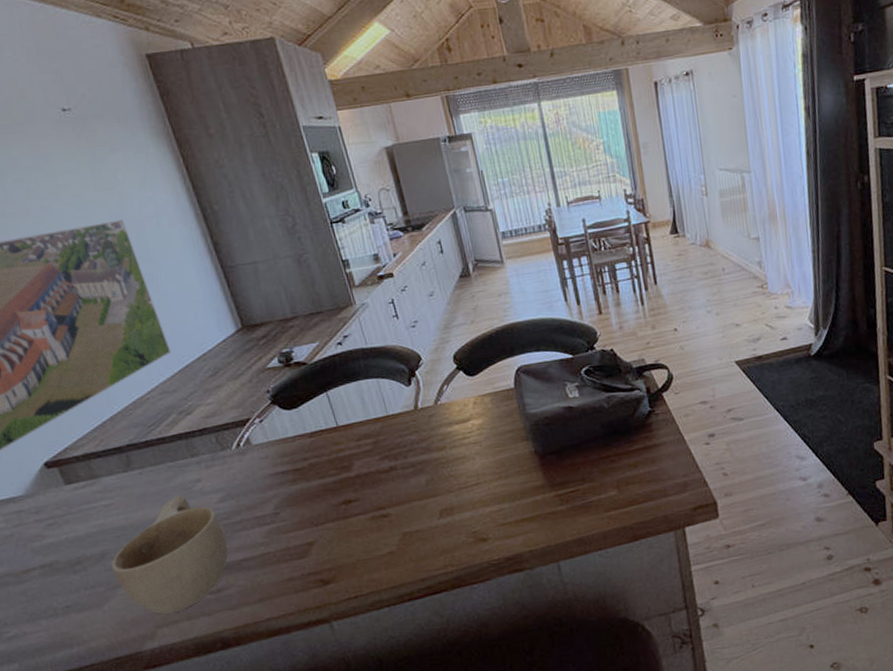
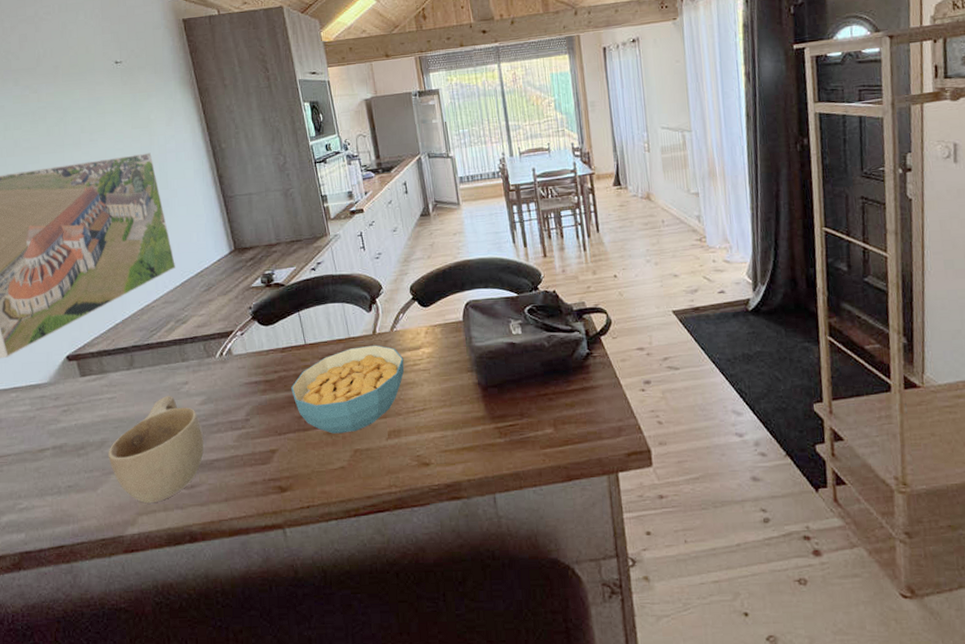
cereal bowl: none [325,420,453,519] -> present [291,345,405,434]

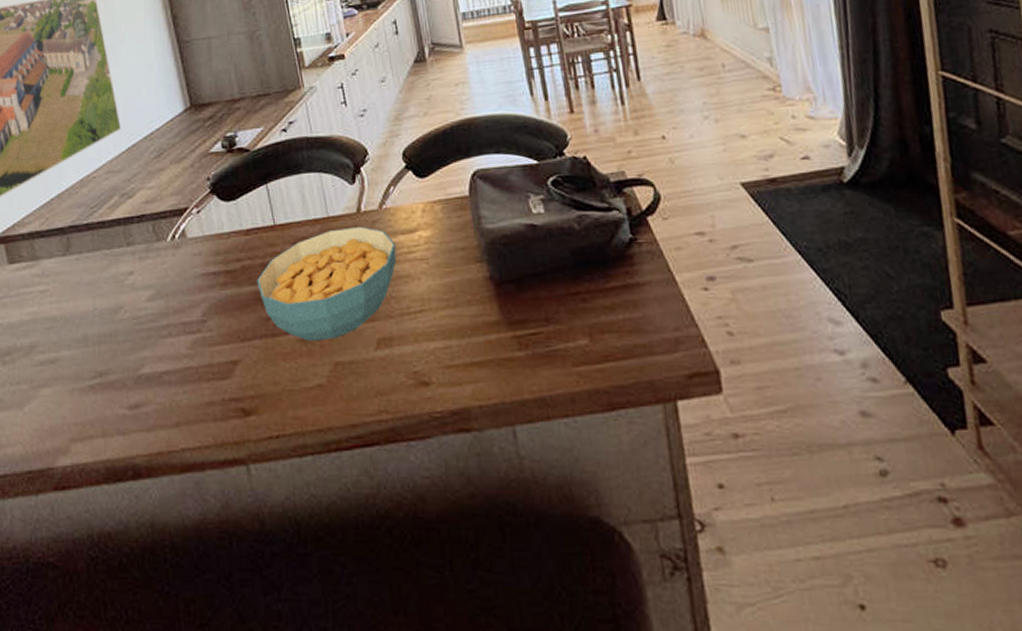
cup: present [108,395,204,504] -> none [38,288,152,427]

